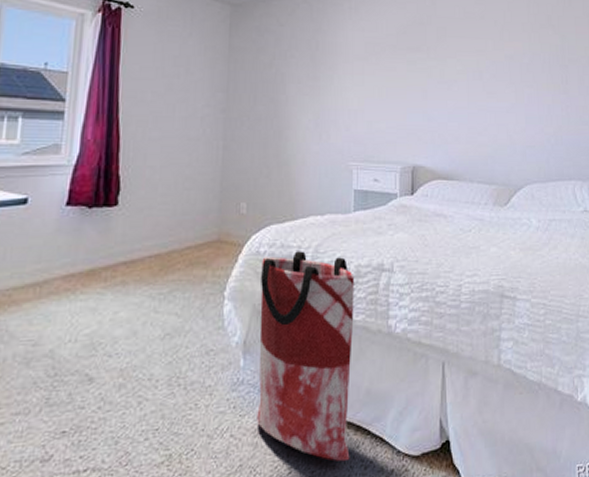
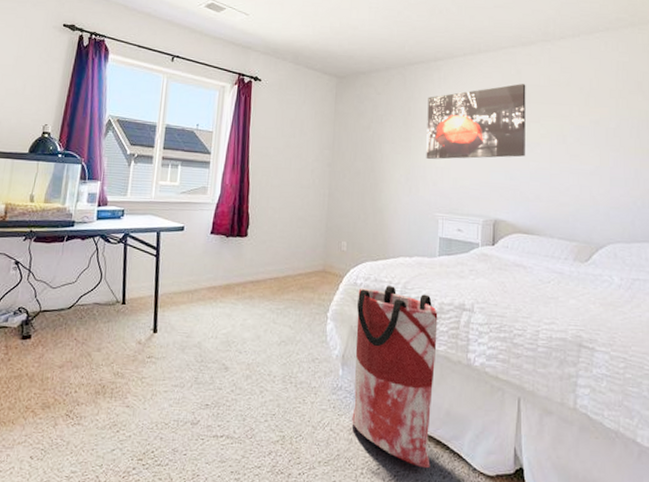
wall art: none [337,16,442,101] -> present [426,84,526,160]

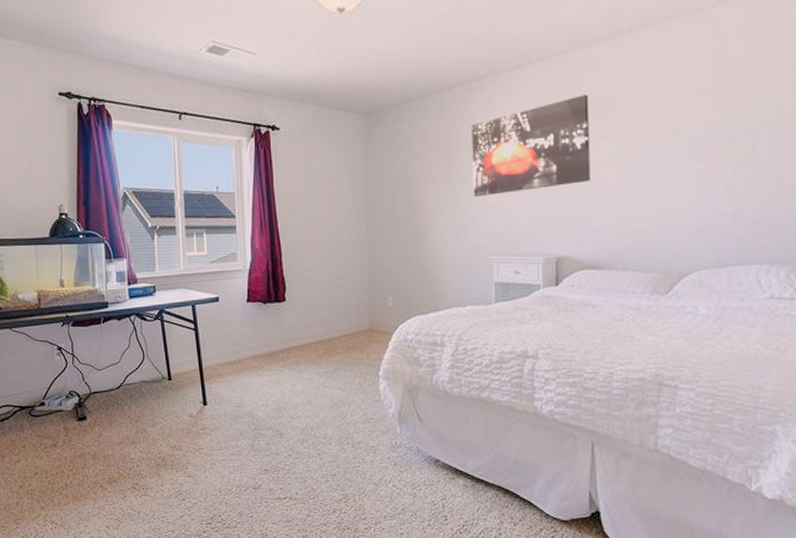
bag: present [352,285,438,469] -> none [410,339,500,517]

